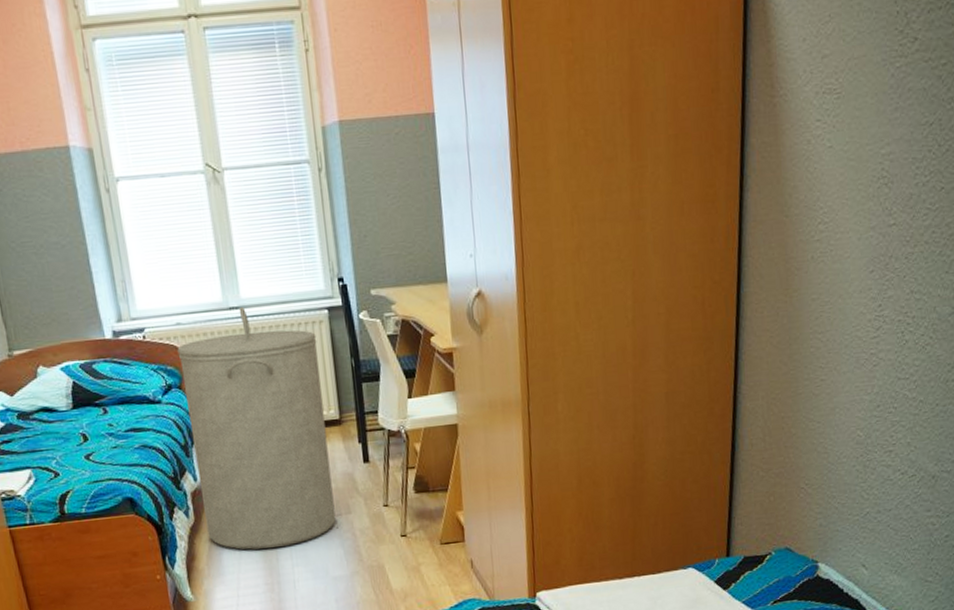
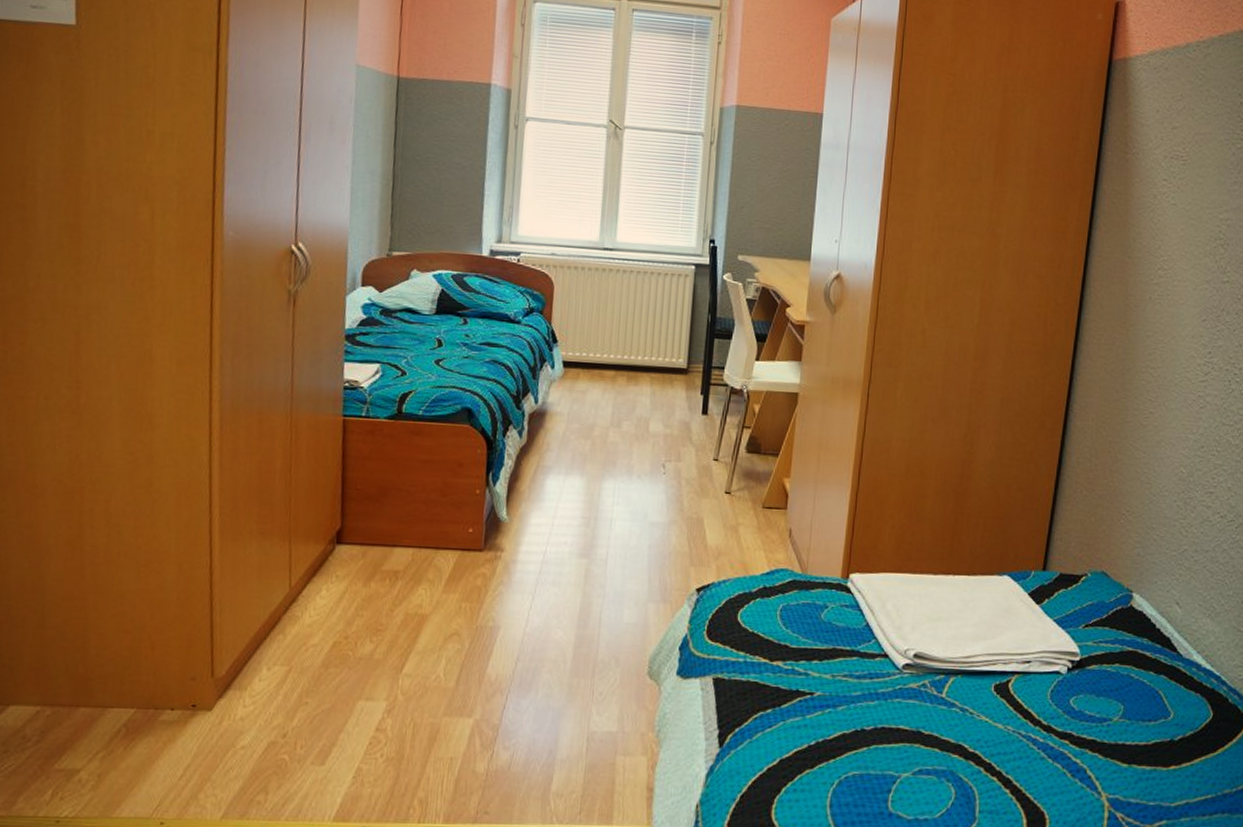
laundry hamper: present [177,307,336,550] -> none [536,250,680,483]

